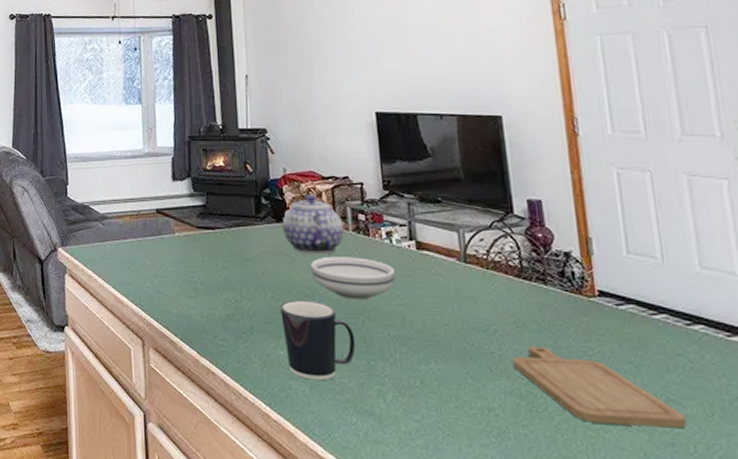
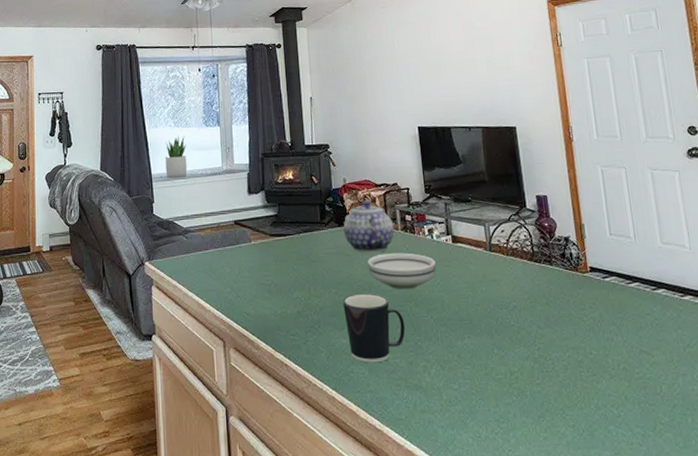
planter: none [81,113,105,160] -> present [165,135,187,179]
chopping board: present [512,346,687,429] -> none [528,317,655,376]

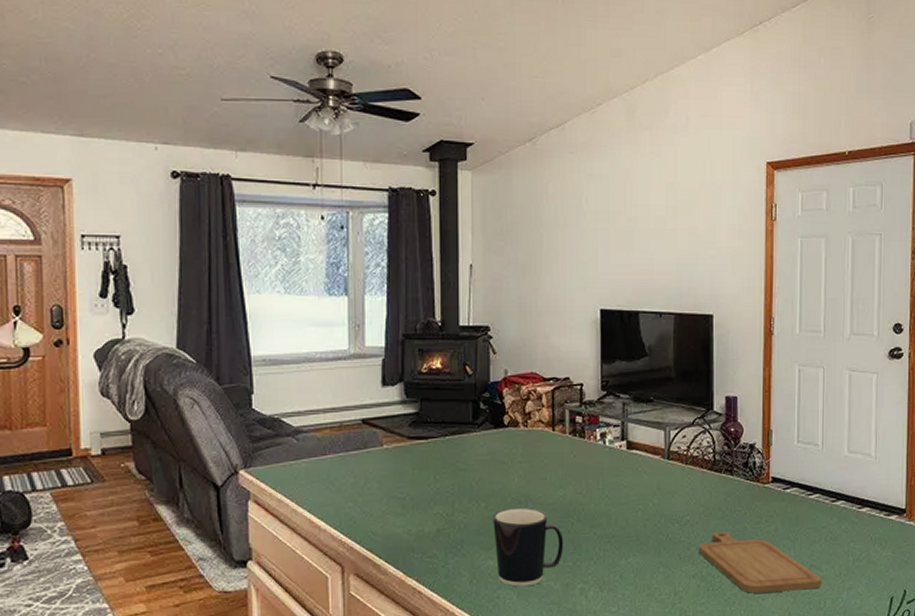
planter: present [165,135,187,179] -> none [270,305,301,363]
teapot: present [343,200,395,253] -> none [500,397,561,460]
bowl: present [368,253,436,290] -> none [526,460,605,504]
chopping board: none [528,317,655,376] -> present [698,531,821,593]

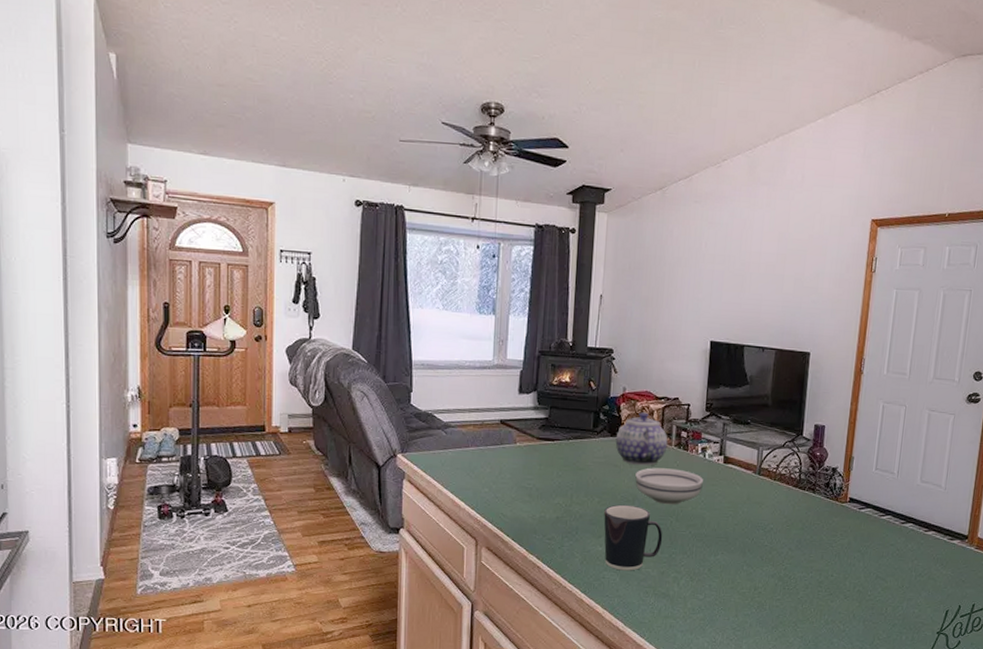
teapot: none [500,397,561,460] -> present [615,412,668,466]
bowl: none [526,460,605,504] -> present [635,468,703,505]
chopping board: present [698,531,821,593] -> none [778,540,885,597]

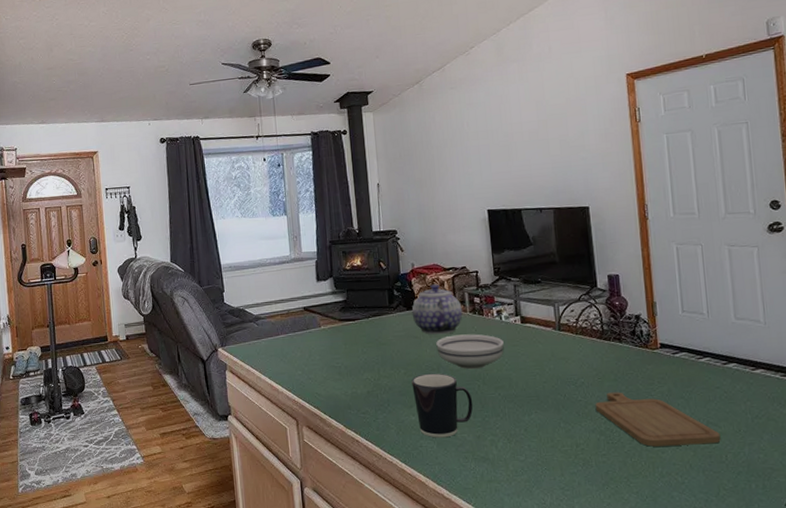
chopping board: none [778,540,885,597] -> present [595,392,721,447]

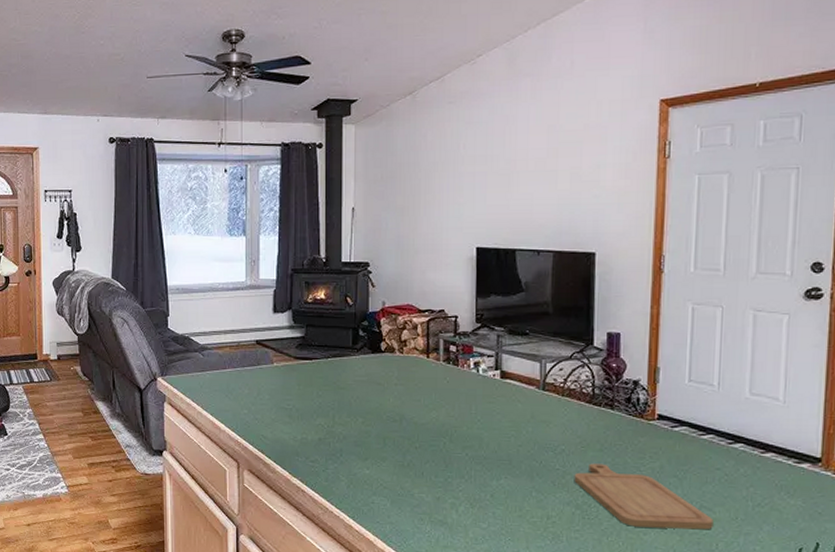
teapot: present [411,284,463,335] -> none [377,327,435,384]
mug: present [412,373,473,438] -> none [369,425,436,496]
bowl: present [436,334,504,370] -> none [401,385,478,425]

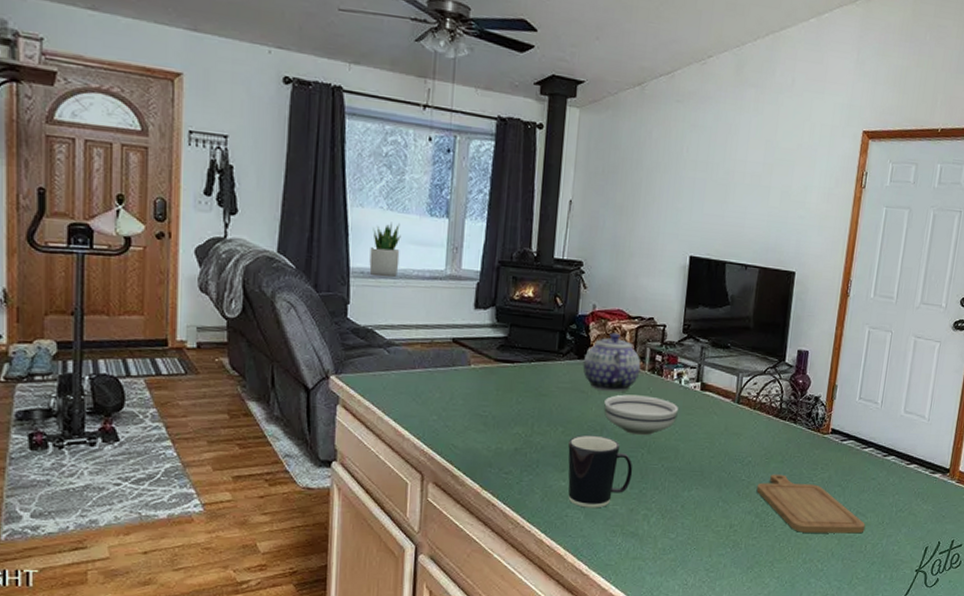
planter: none [183,244,207,292] -> present [369,222,401,278]
mug: none [369,425,436,496] -> present [568,434,633,508]
teapot: none [377,327,435,384] -> present [582,333,641,393]
bowl: none [401,385,478,425] -> present [604,394,678,436]

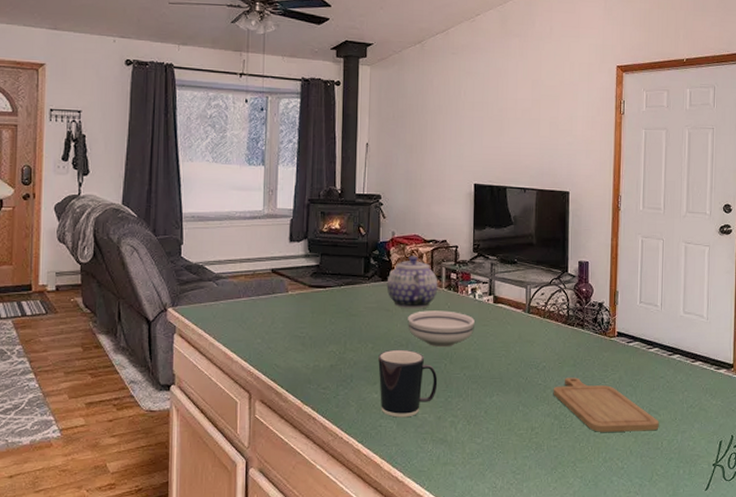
planter: present [369,222,401,278] -> none [199,172,225,220]

